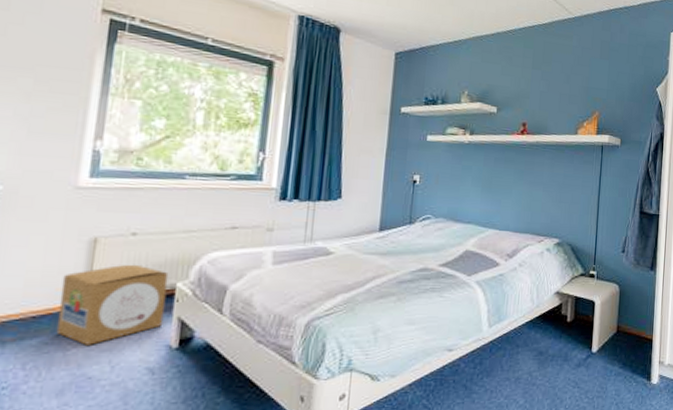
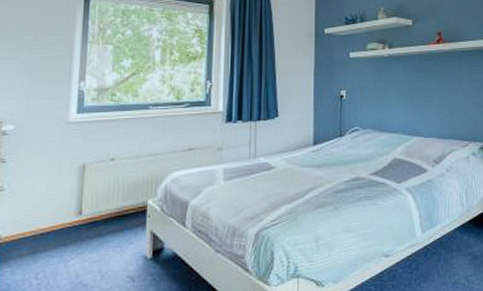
cardboard box: present [56,264,169,345] -> none [58,185,141,257]

